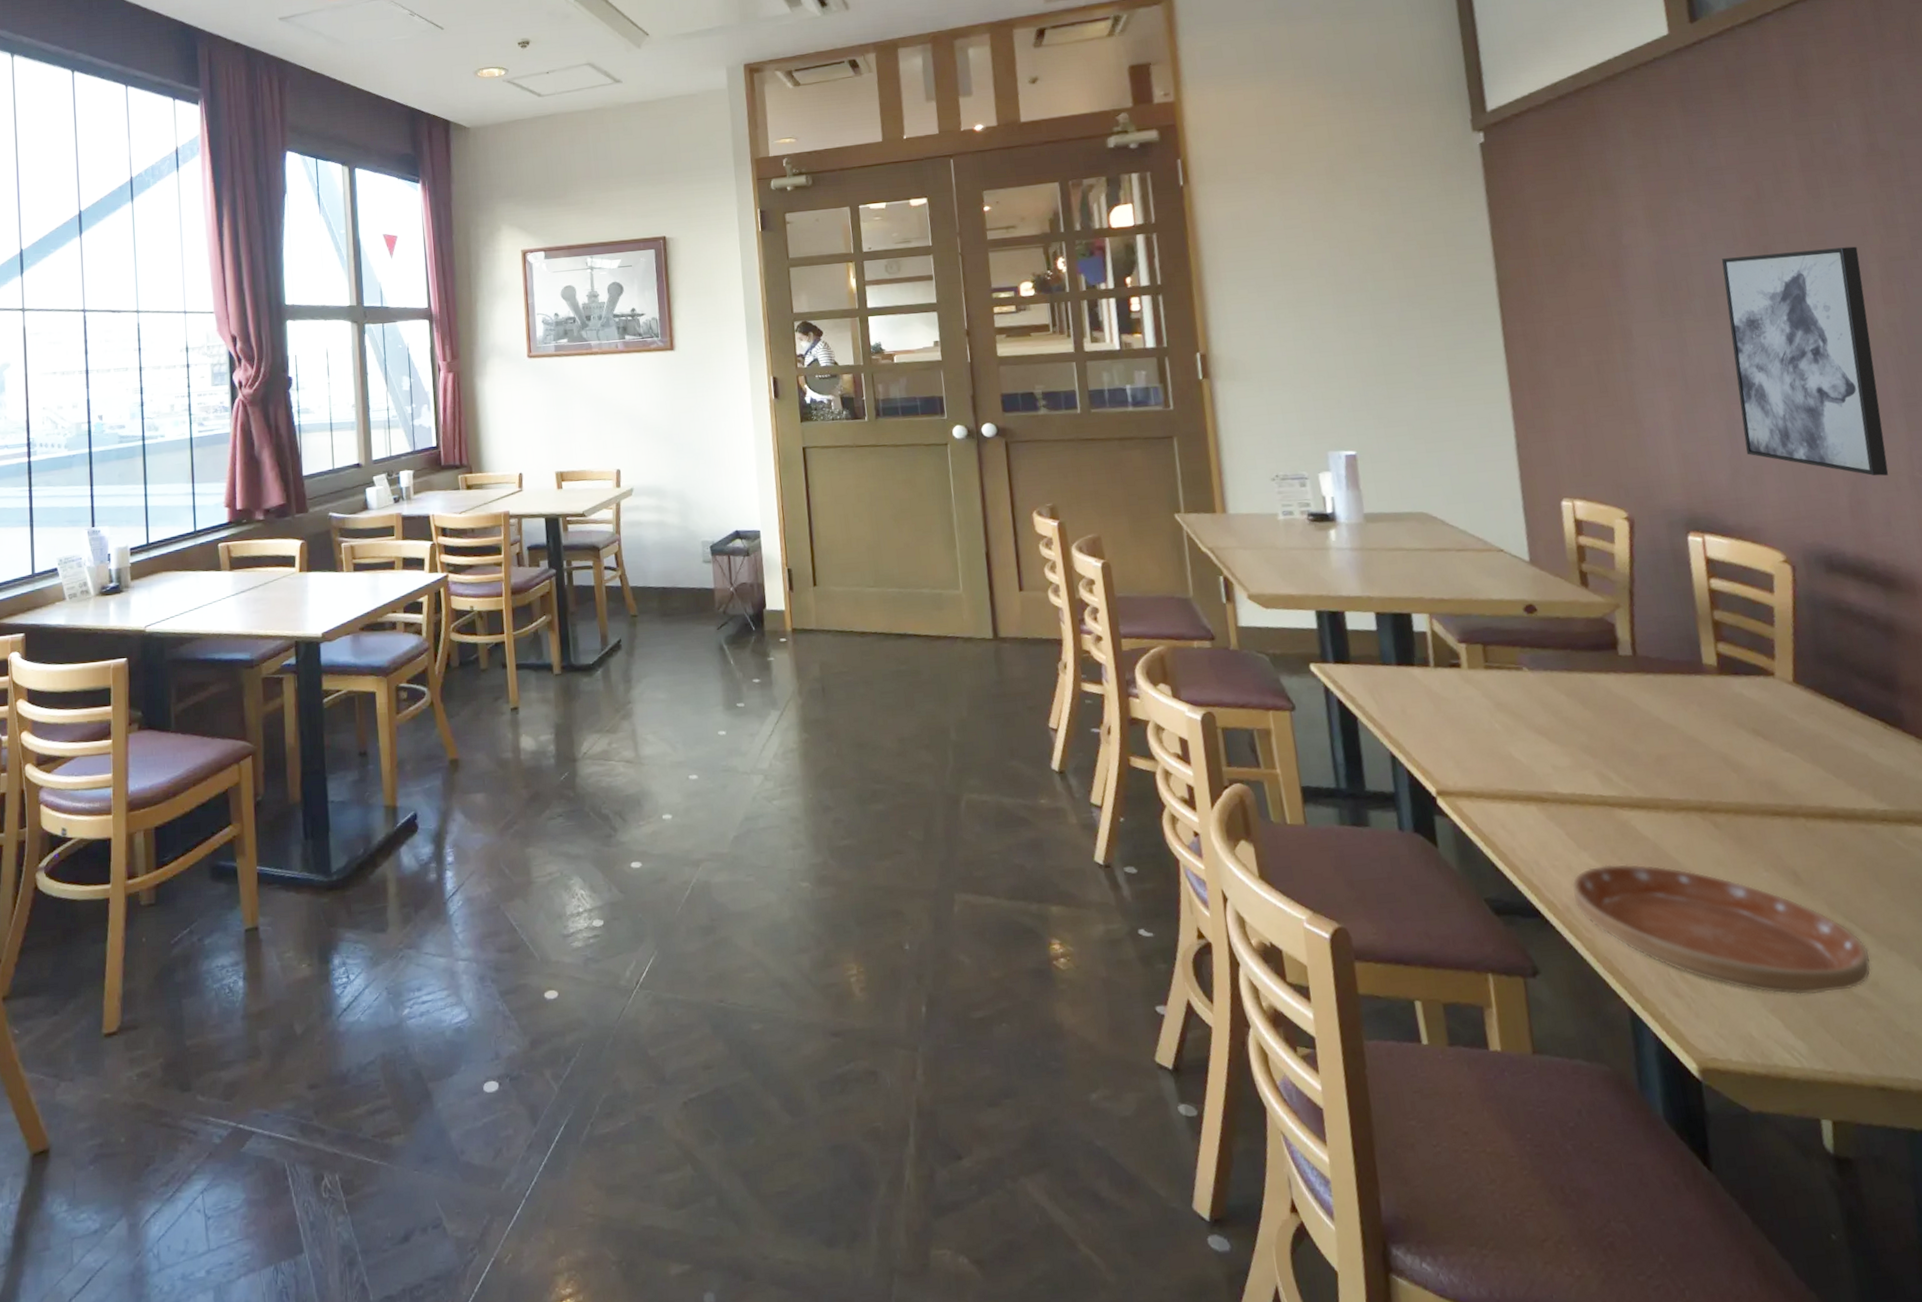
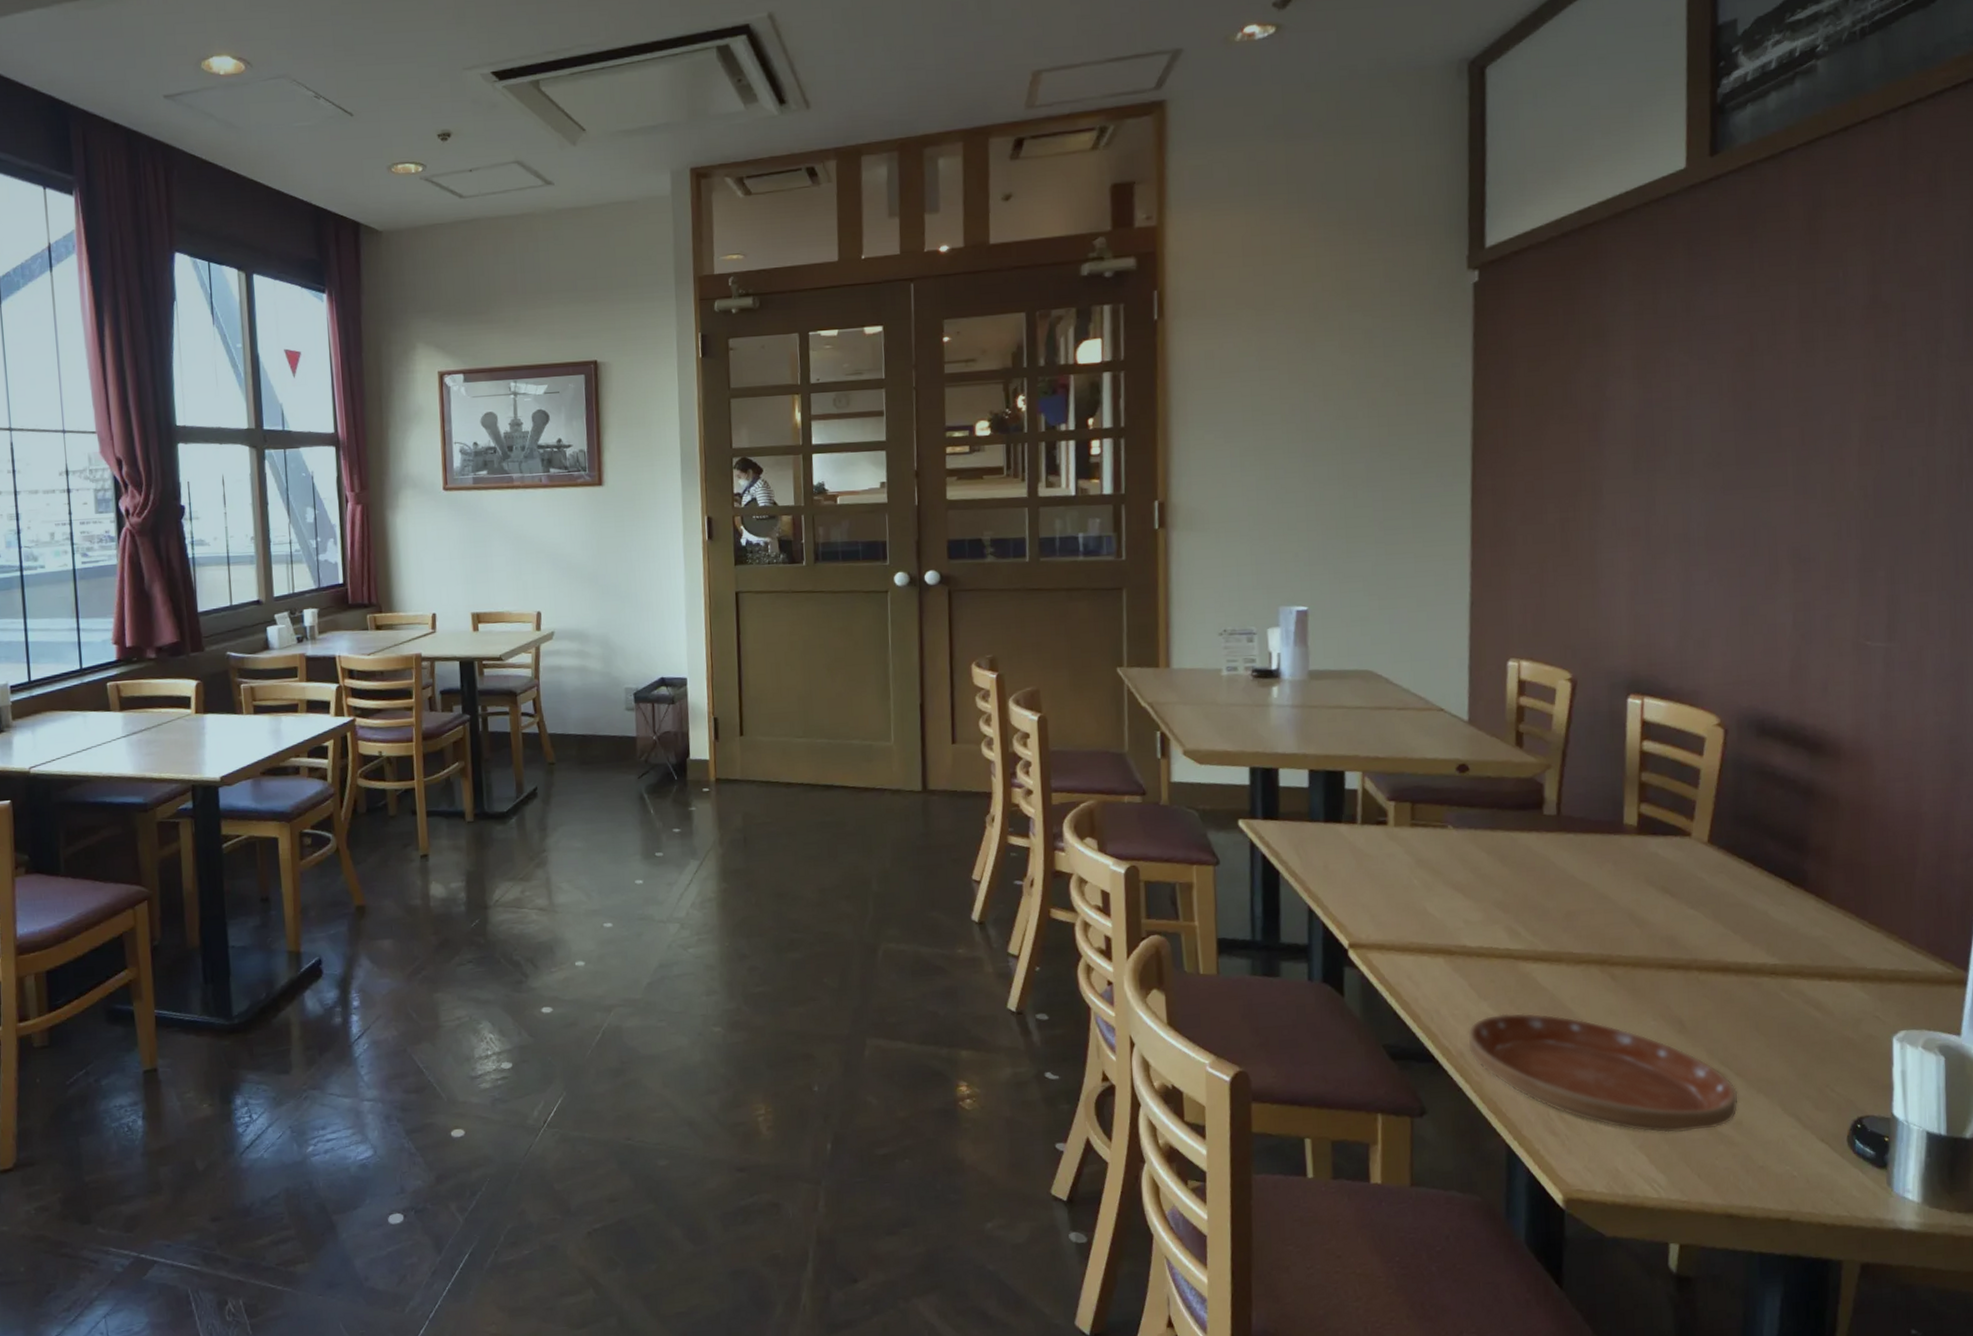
wall art: present [1721,246,1889,476] -> none [1698,404,1842,642]

